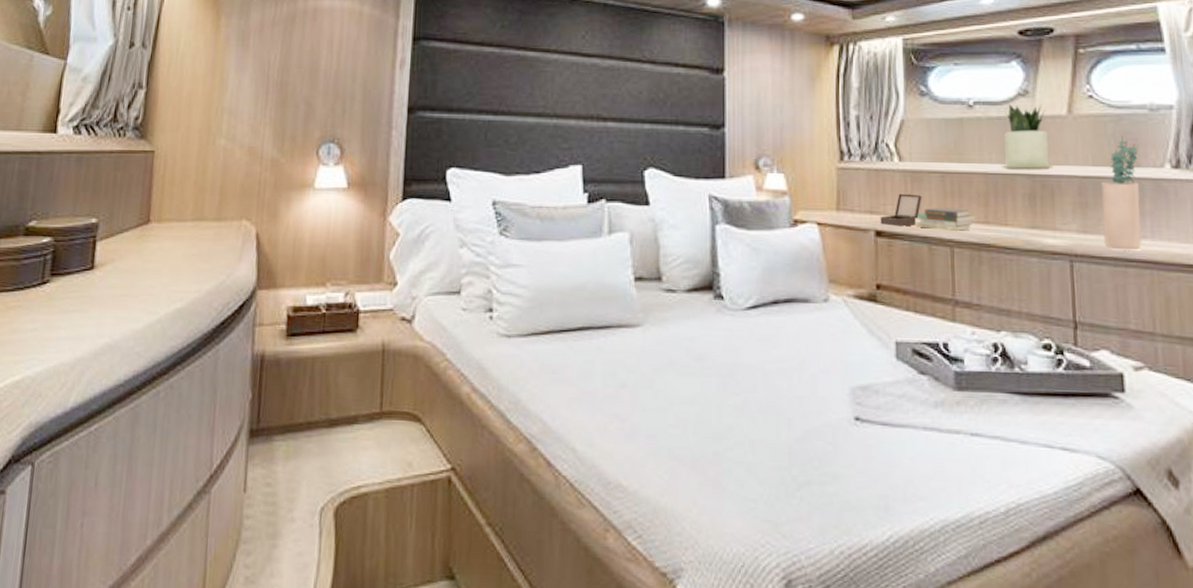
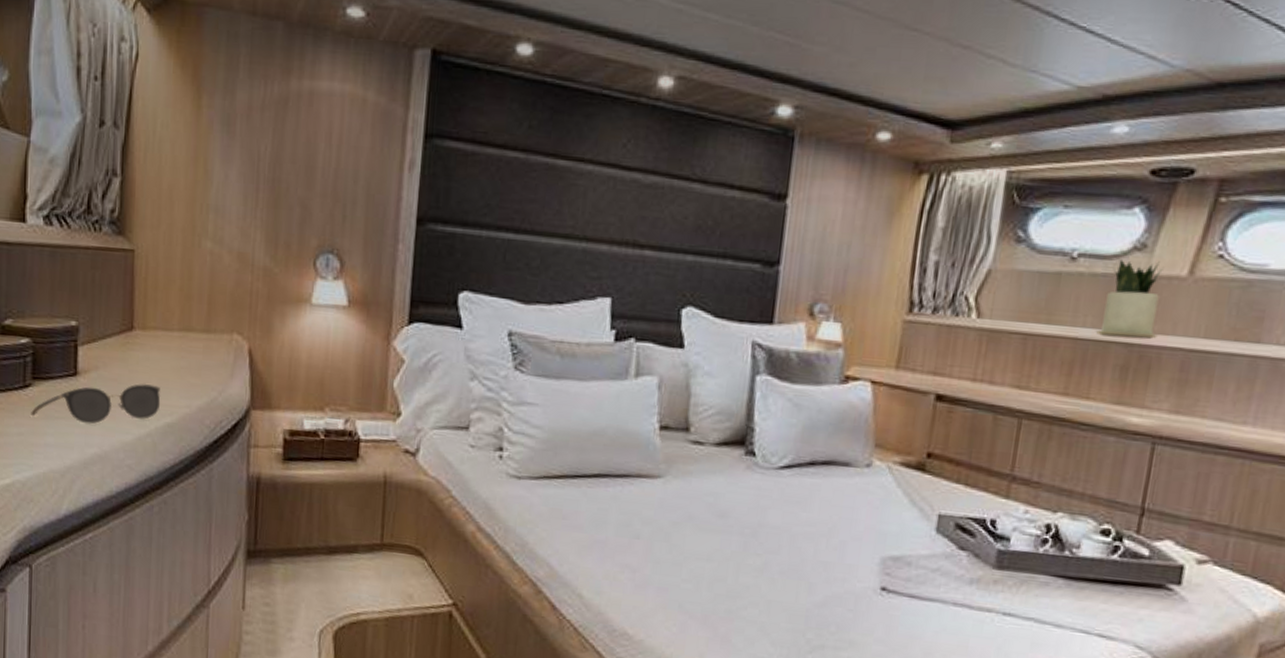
sunglasses: none [46,272,172,315] -> present [31,383,161,425]
jewelry box: present [880,193,922,227] -> none [943,354,997,392]
books: present [915,207,975,232] -> none [982,373,1053,402]
vase: present [1101,135,1142,251] -> none [1196,305,1262,437]

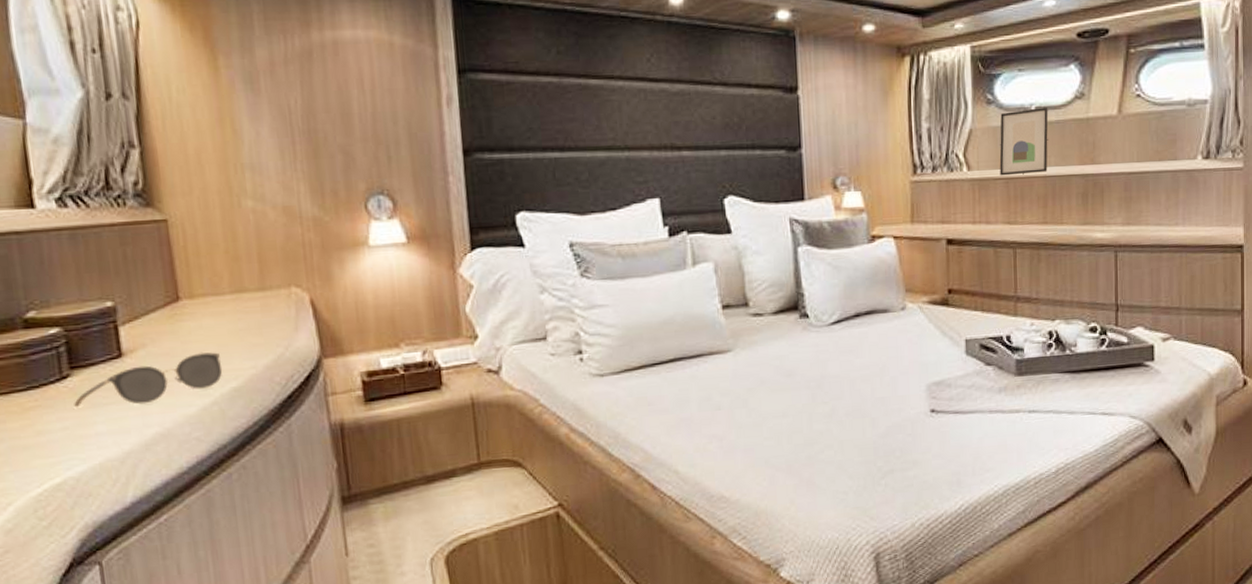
picture frame: none [1017,254,1097,334] -> present [999,107,1050,176]
planter: present [1095,260,1164,340] -> none [1058,105,1105,172]

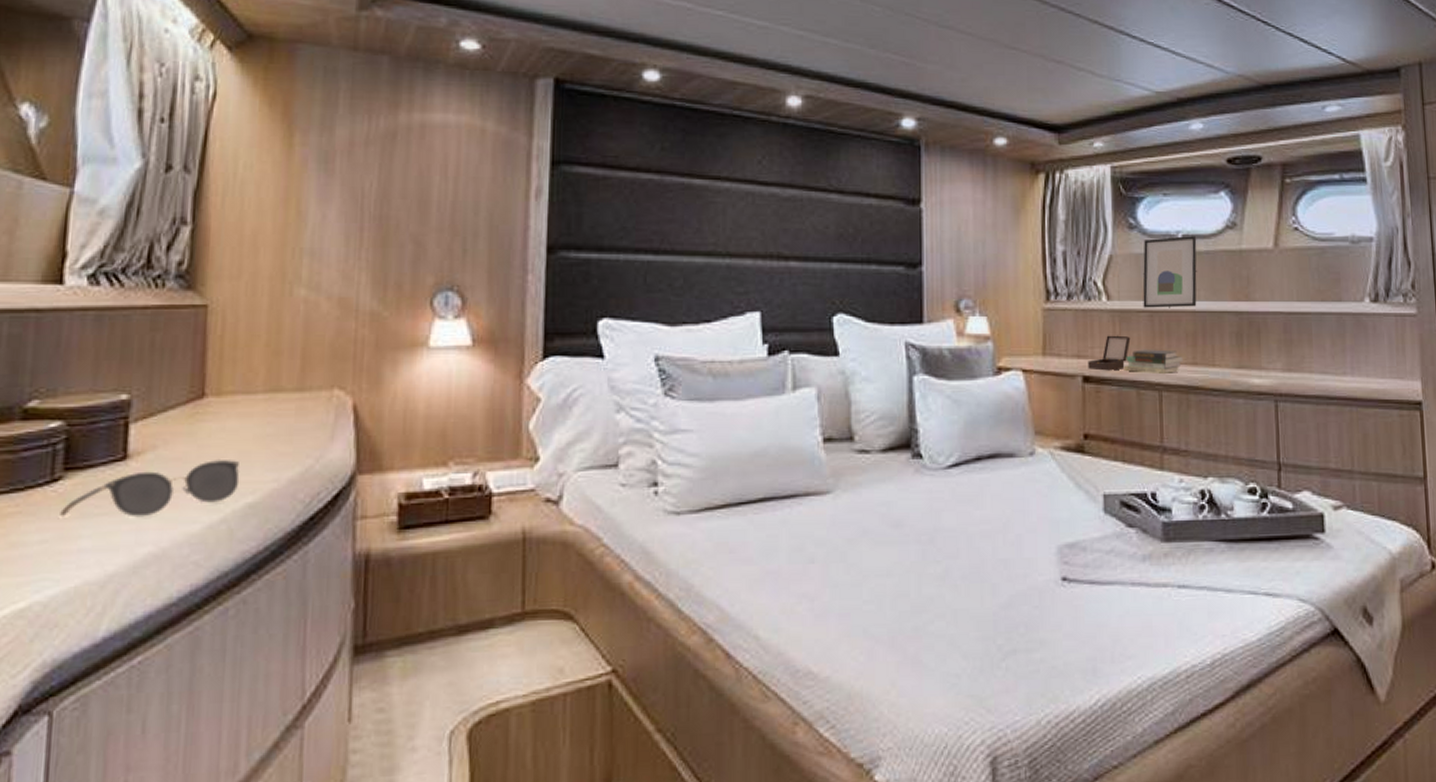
jewelry box: none [951,201,989,234] -> present [1087,335,1131,371]
books: none [982,212,1035,234] -> present [1123,349,1183,375]

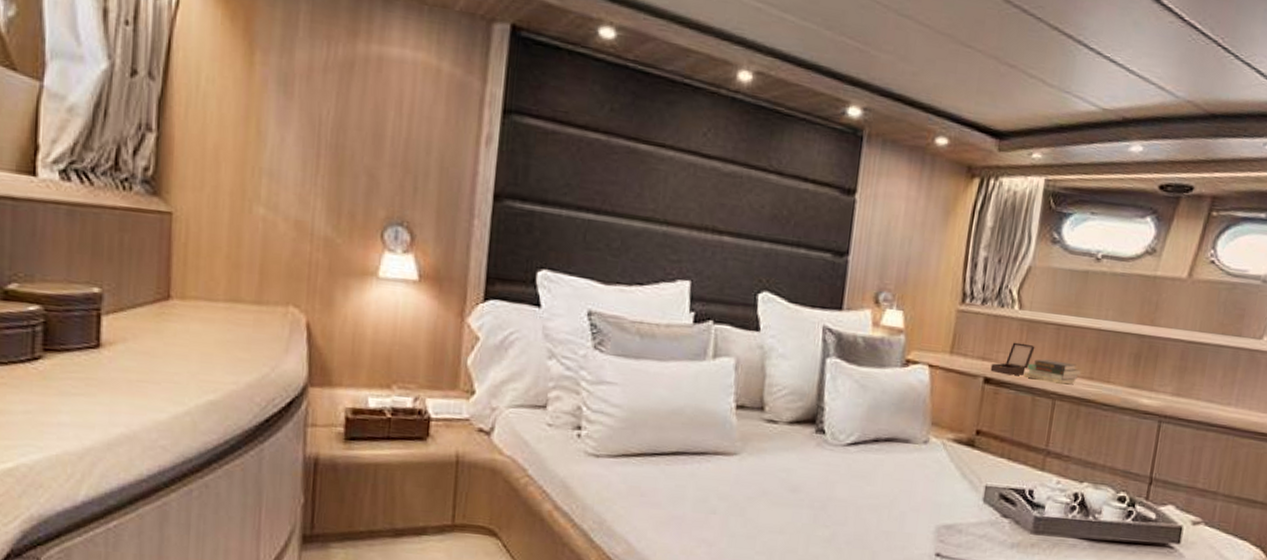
sunglasses: present [60,458,240,518] -> none [41,357,203,402]
picture frame: present [1143,236,1198,308] -> none [1052,255,1117,326]

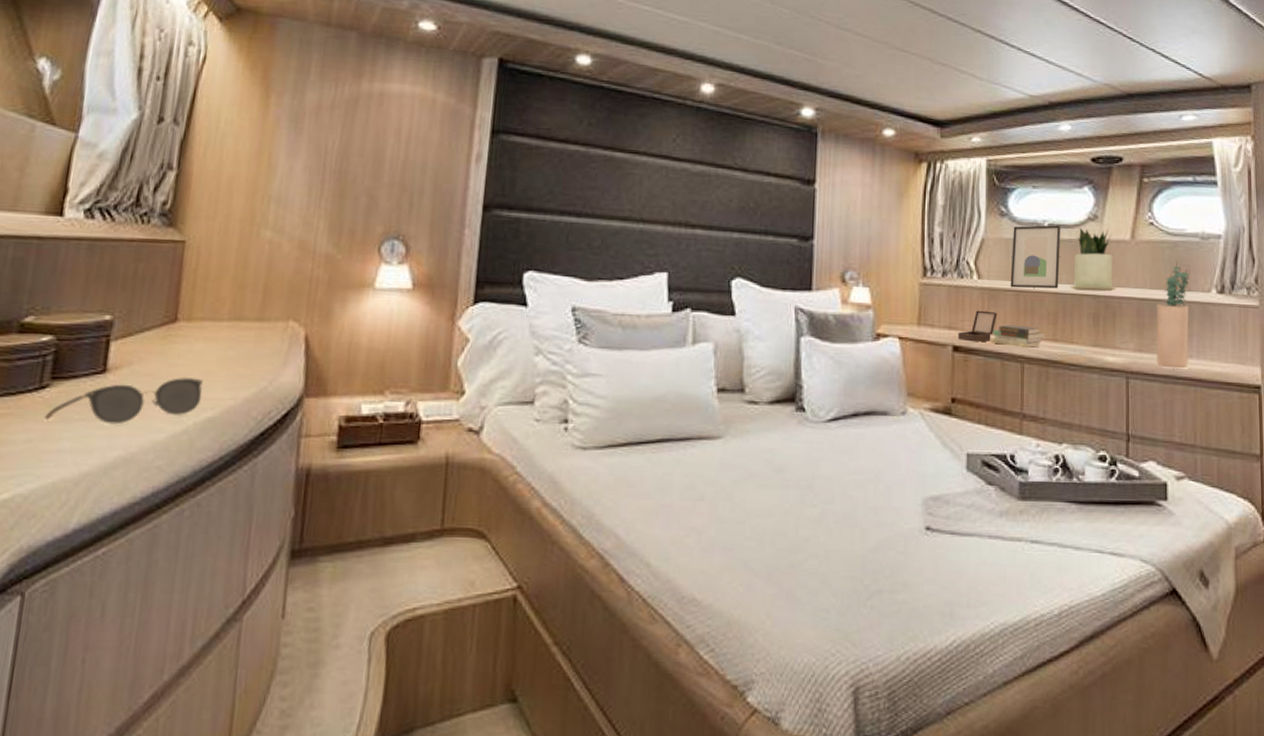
sunglasses: none [41,357,203,402] -> present [44,376,203,425]
picture frame: none [1052,255,1117,326] -> present [1010,225,1062,289]
planter: none [1115,262,1169,332] -> present [1070,228,1117,292]
vase: none [1192,304,1243,416] -> present [1156,261,1189,369]

